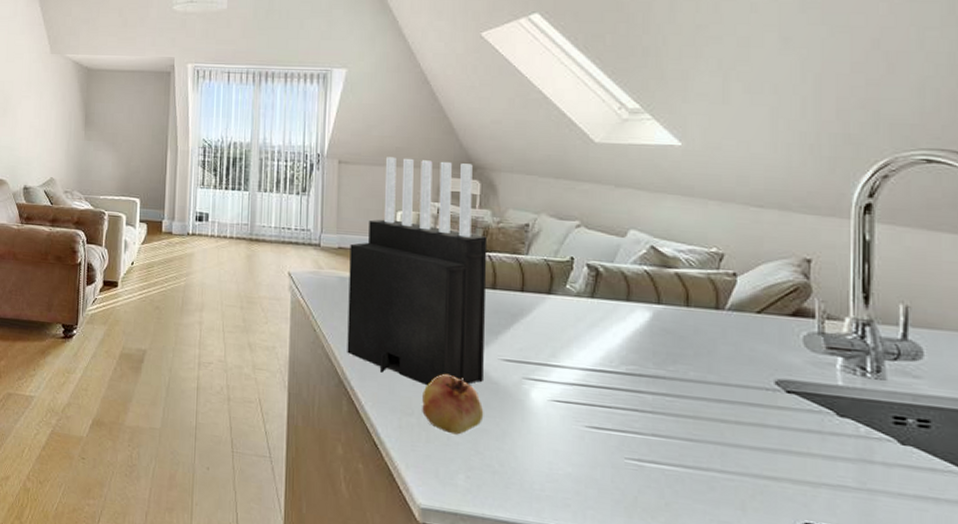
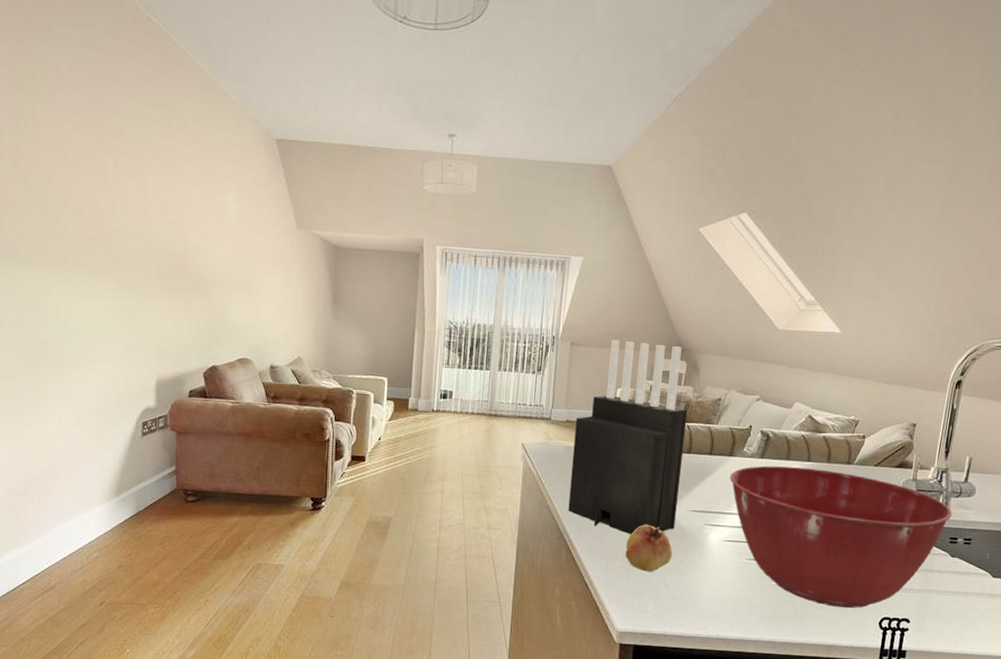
mixing bowl: none [551,307,891,507] -> present [730,465,953,609]

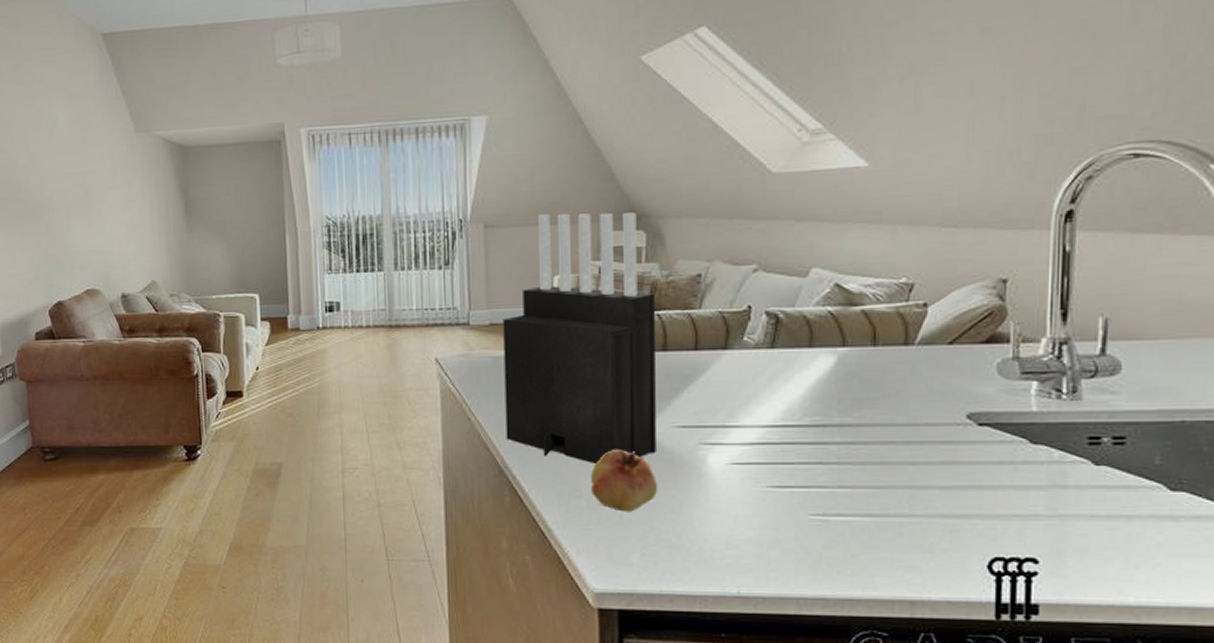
mixing bowl: present [730,465,953,609] -> none [728,355,1087,547]

